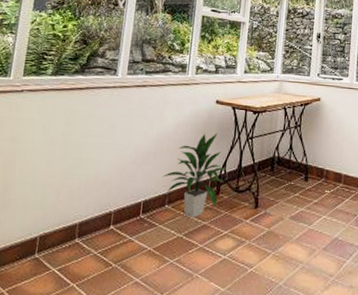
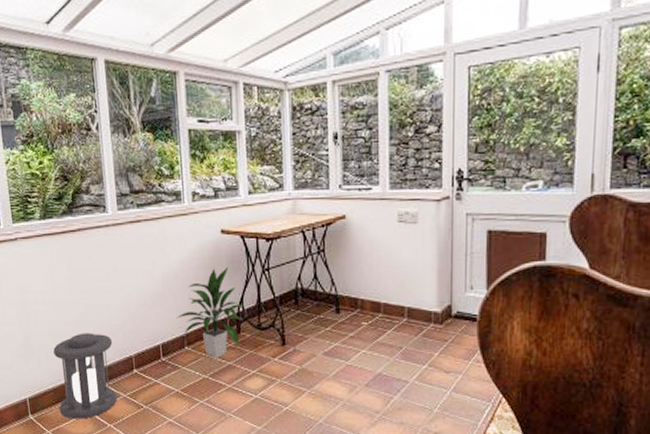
lantern: none [22,186,96,277] -> present [53,333,117,419]

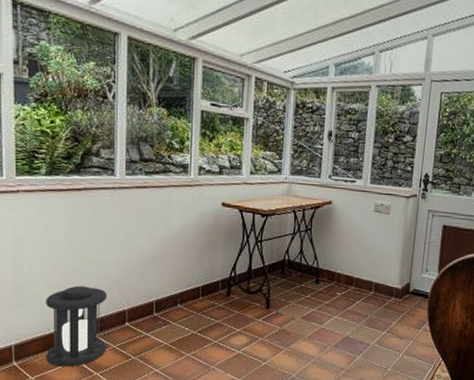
indoor plant: present [176,266,244,358] -> none [172,235,236,316]

